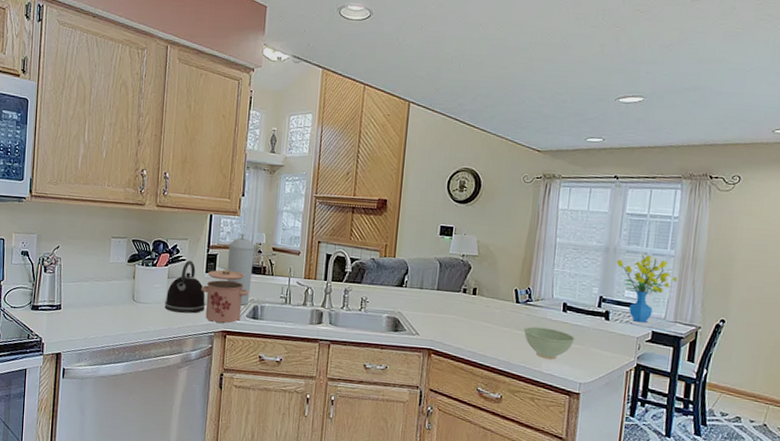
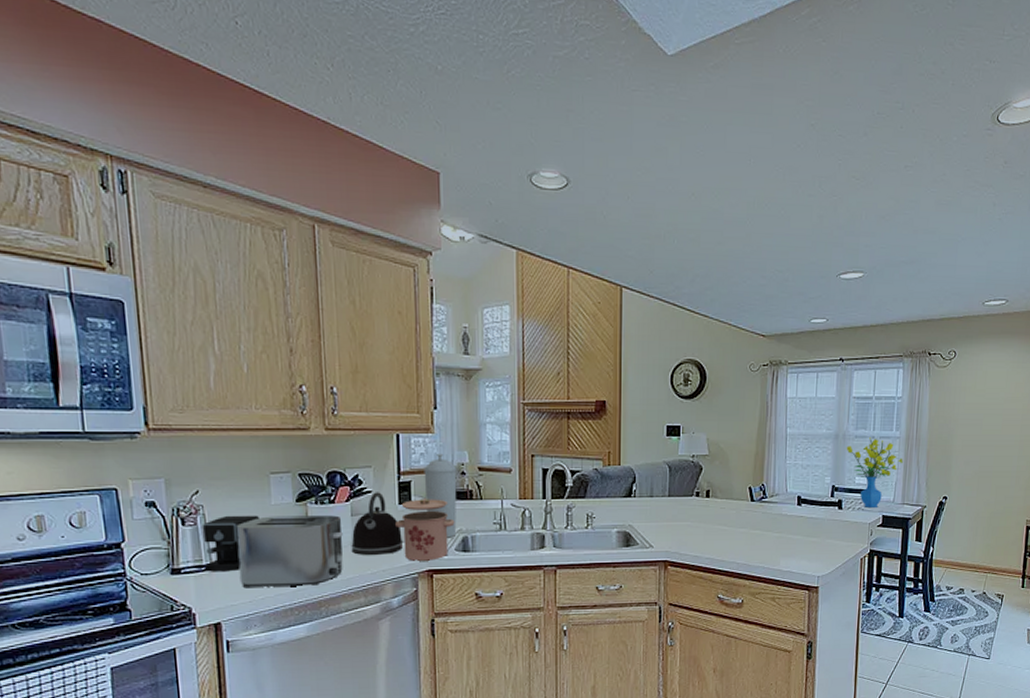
coffee maker: none [56,267,99,313] -> present [202,515,259,572]
toaster: none [79,271,160,333] -> present [236,515,343,587]
bowl: present [523,326,575,360] -> none [760,524,811,556]

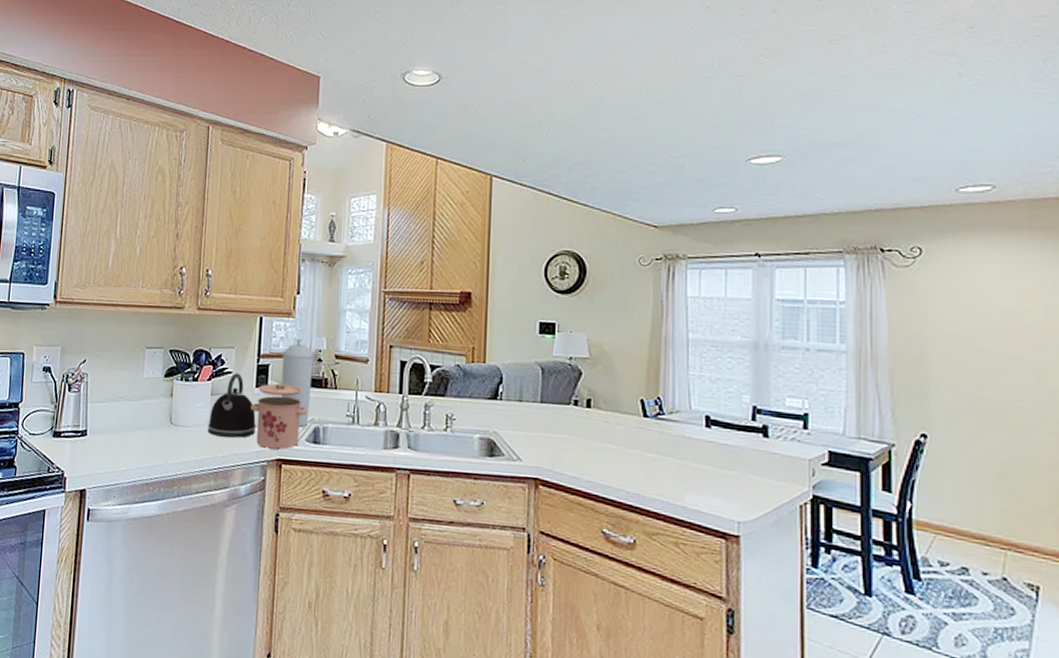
coffee maker: present [202,515,259,572] -> none [80,385,131,440]
toaster: present [236,515,343,587] -> none [107,389,202,463]
bouquet: present [846,436,903,507] -> none [770,348,854,440]

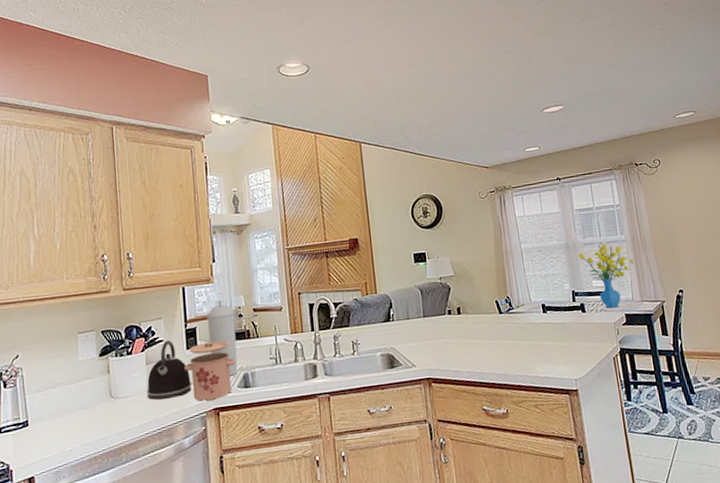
bouquet: none [770,348,854,440] -> present [578,242,633,308]

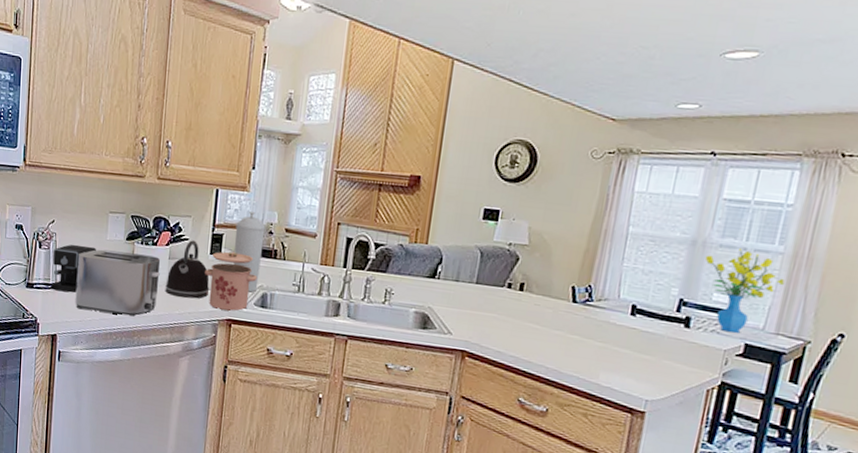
coffee maker: none [20,372,68,429] -> present [51,244,96,293]
toaster: none [48,365,140,440] -> present [75,249,160,317]

